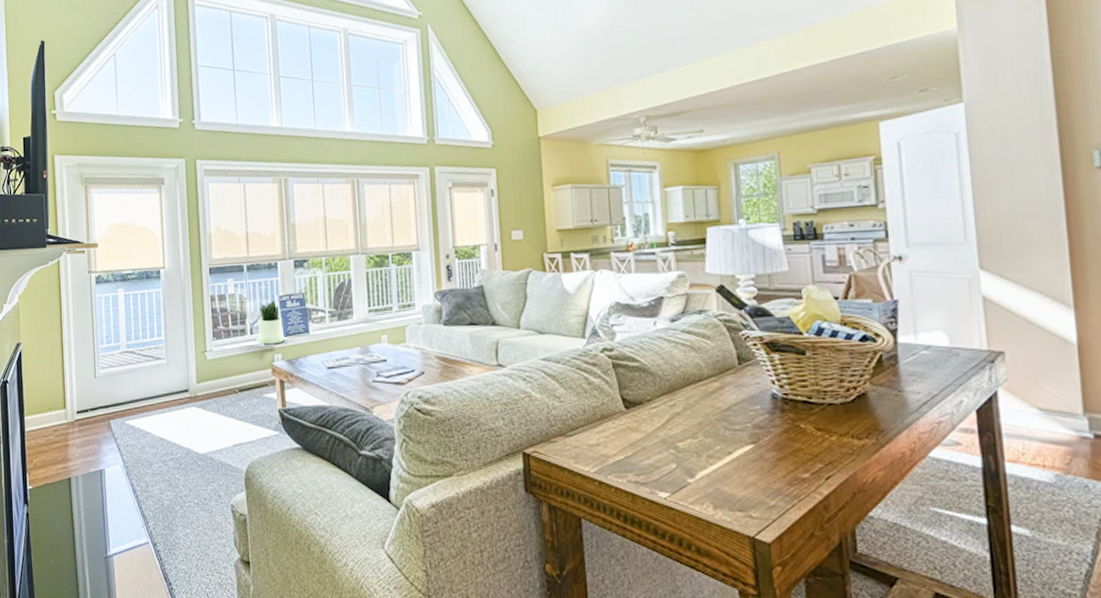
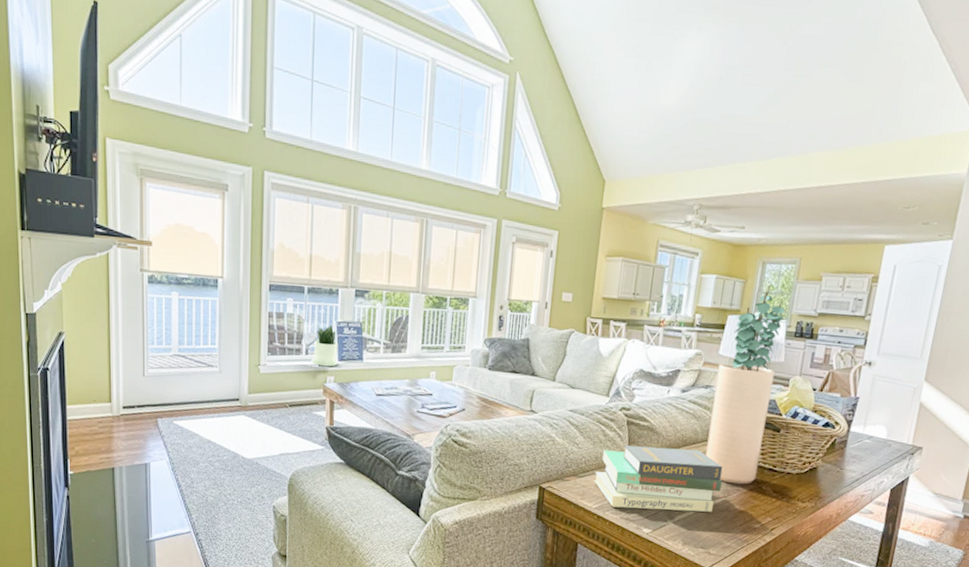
books: none [585,387,747,469] -> present [594,445,723,512]
vase: none [709,187,789,425] -> present [705,285,786,485]

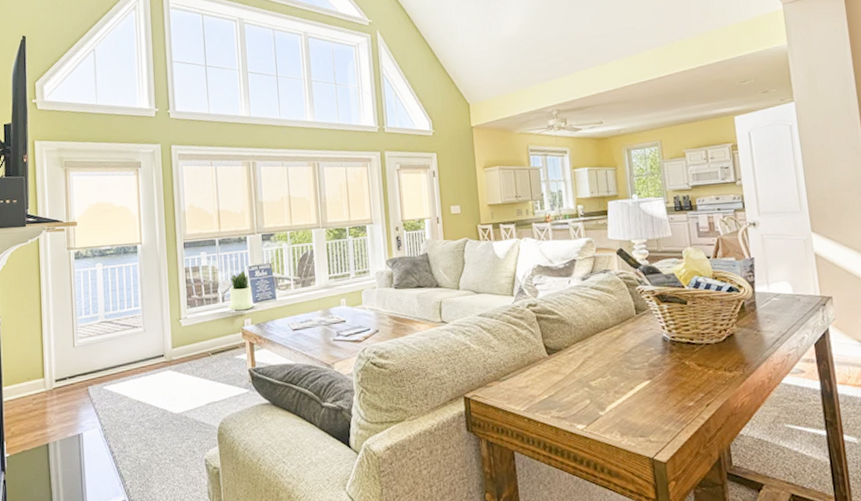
books: present [594,445,723,512] -> none [516,334,645,407]
vase: present [705,285,786,485] -> none [611,168,677,364]

